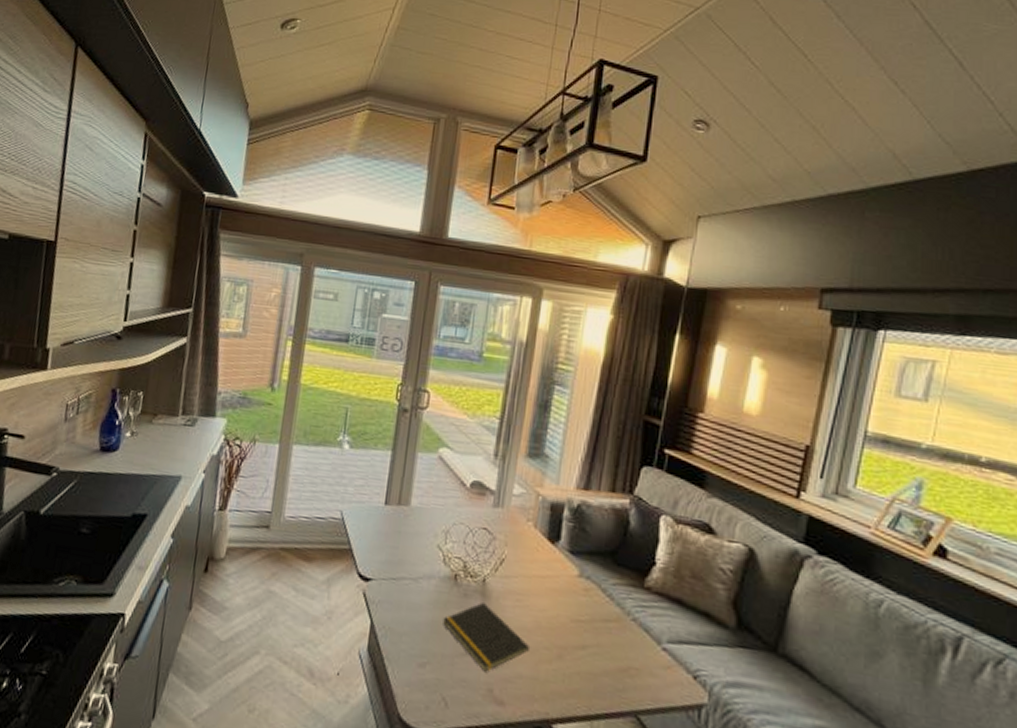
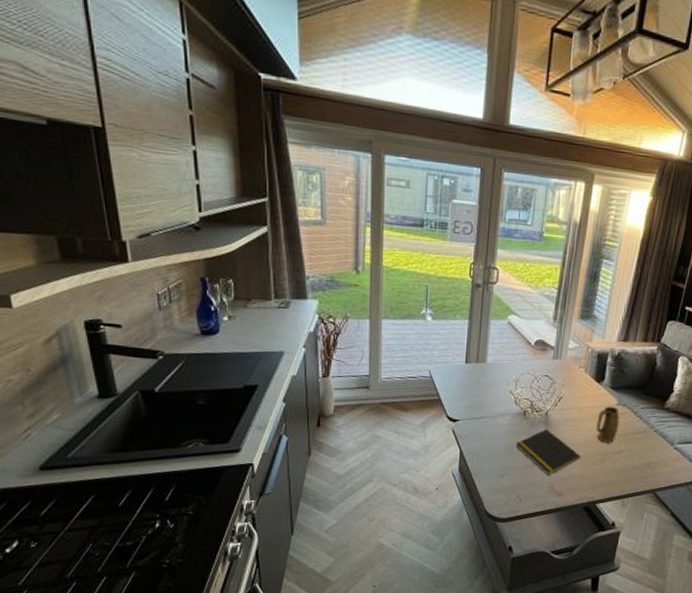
mug: none [550,577,583,632] -> present [596,406,620,443]

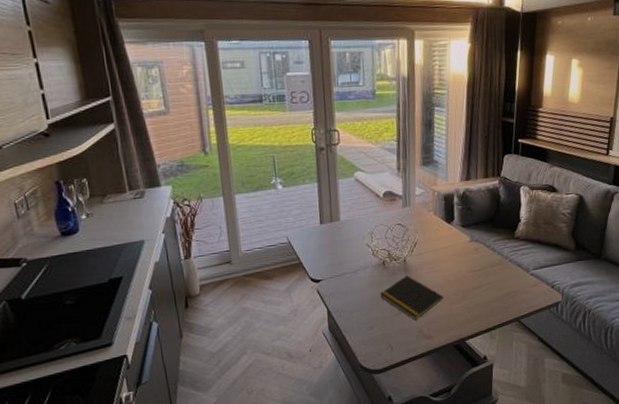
mug: present [596,406,620,443] -> none [453,243,475,280]

